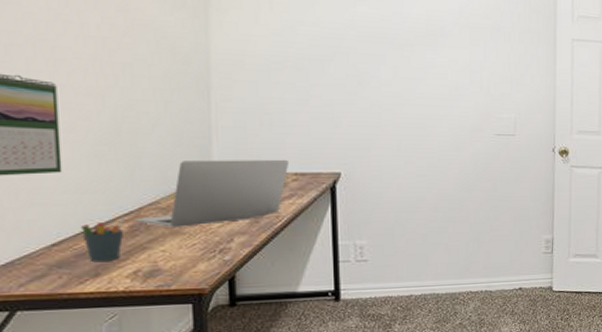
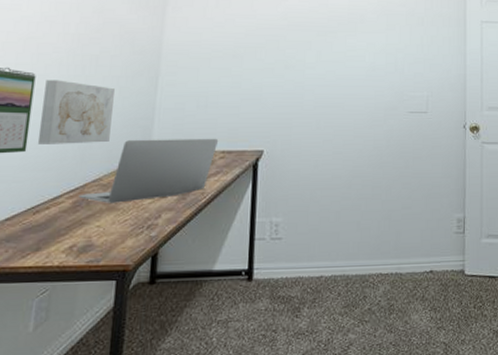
wall art: none [71,90,162,165] -> present [37,79,115,144]
pen holder: present [81,216,125,263] -> none [32,193,71,237]

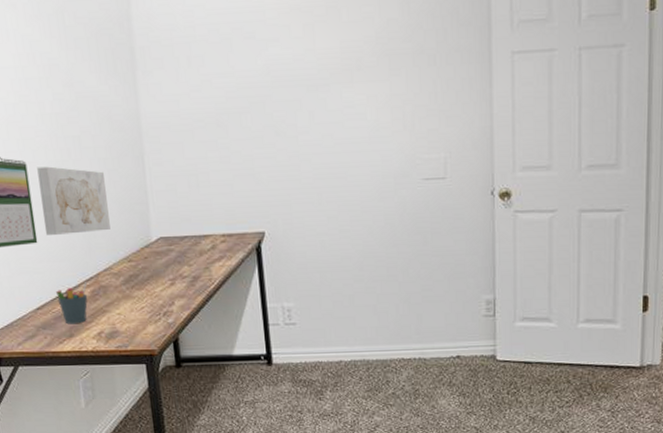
pen holder: none [32,193,71,237] -> present [56,282,88,325]
laptop: present [78,138,219,203] -> none [94,220,217,291]

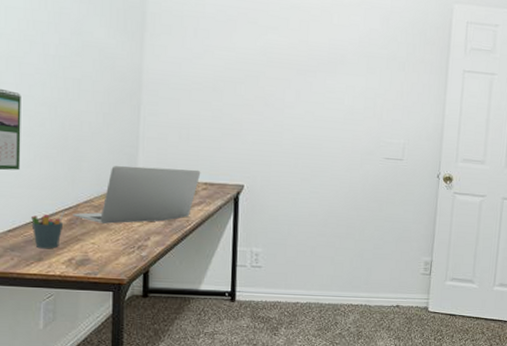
wall art: present [37,166,110,235] -> none [29,100,99,167]
laptop: none [94,220,217,291] -> present [72,165,201,224]

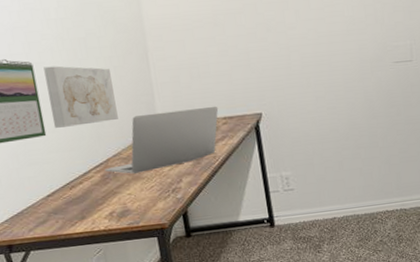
wall art: none [29,100,99,167] -> present [43,66,118,128]
pen holder: present [31,211,65,249] -> none [66,168,99,208]

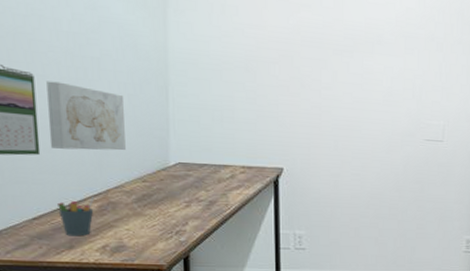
pen holder: none [66,168,99,208] -> present [58,197,95,237]
laptop: present [104,106,219,174] -> none [103,149,238,209]

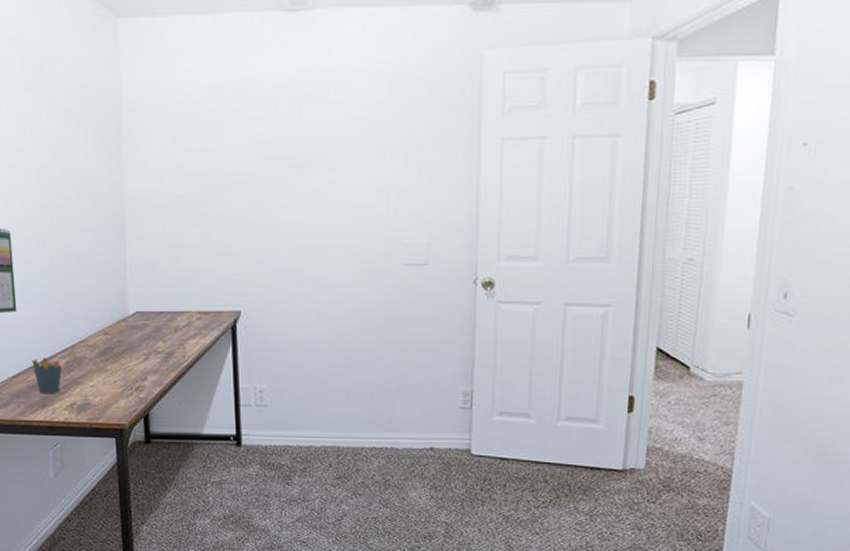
wall art: present [46,81,126,151] -> none [20,236,88,304]

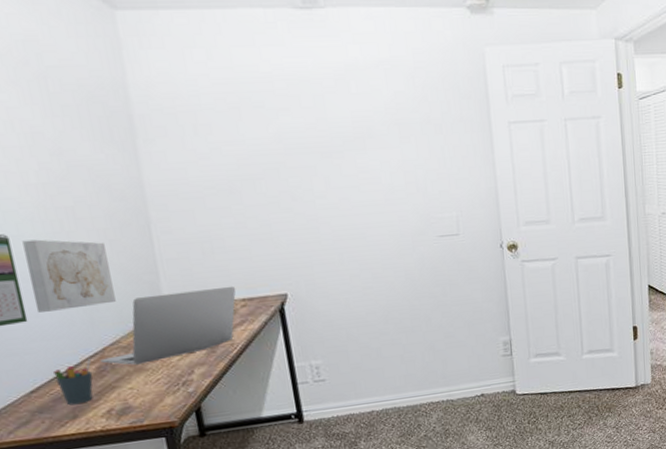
wall art: none [20,236,88,304] -> present [22,239,116,312]
laptop: none [70,297,194,364] -> present [100,286,236,365]

